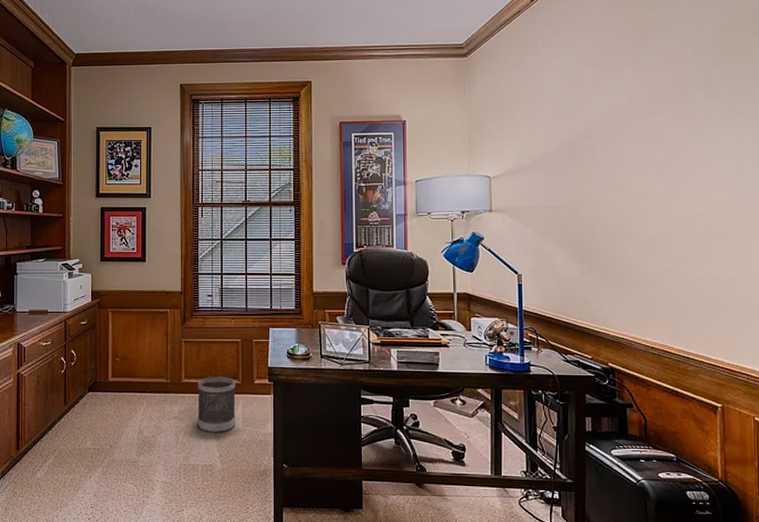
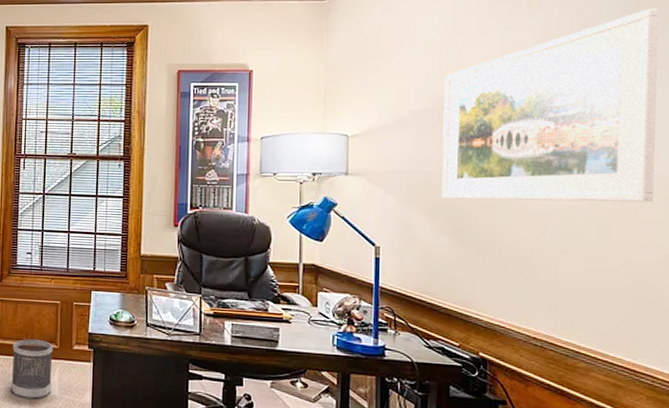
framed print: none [569,62,740,229] -> present [441,8,660,202]

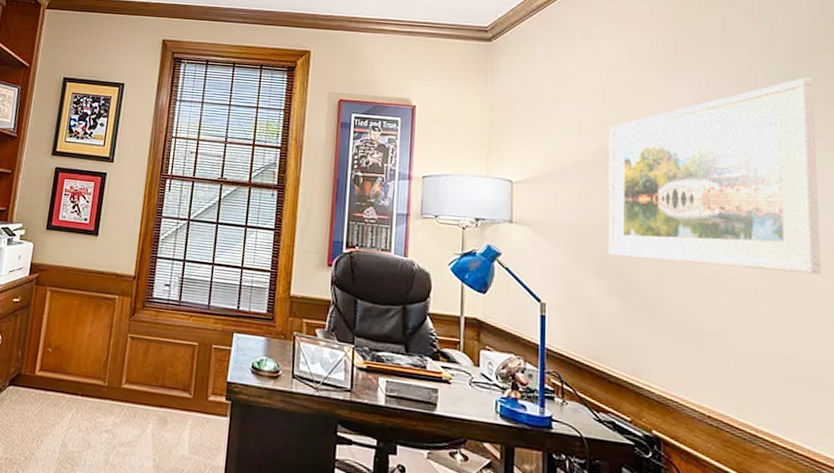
wastebasket: present [11,339,53,399] -> none [133,385,186,458]

